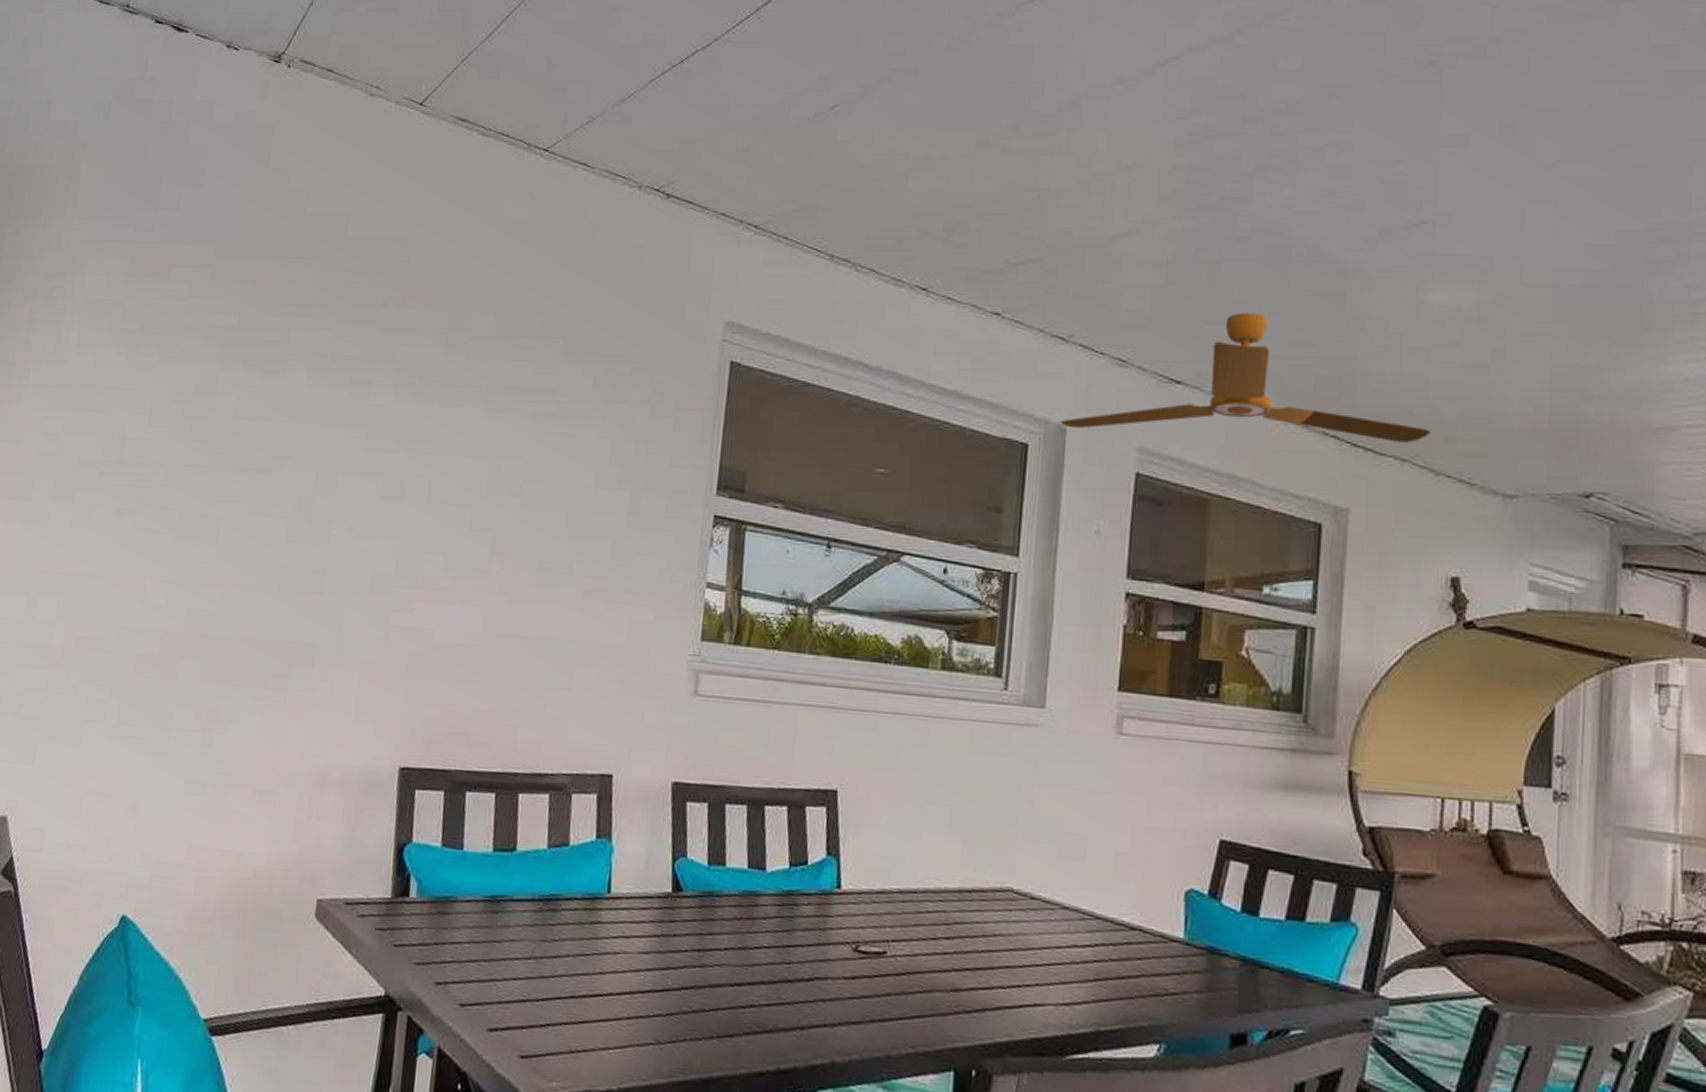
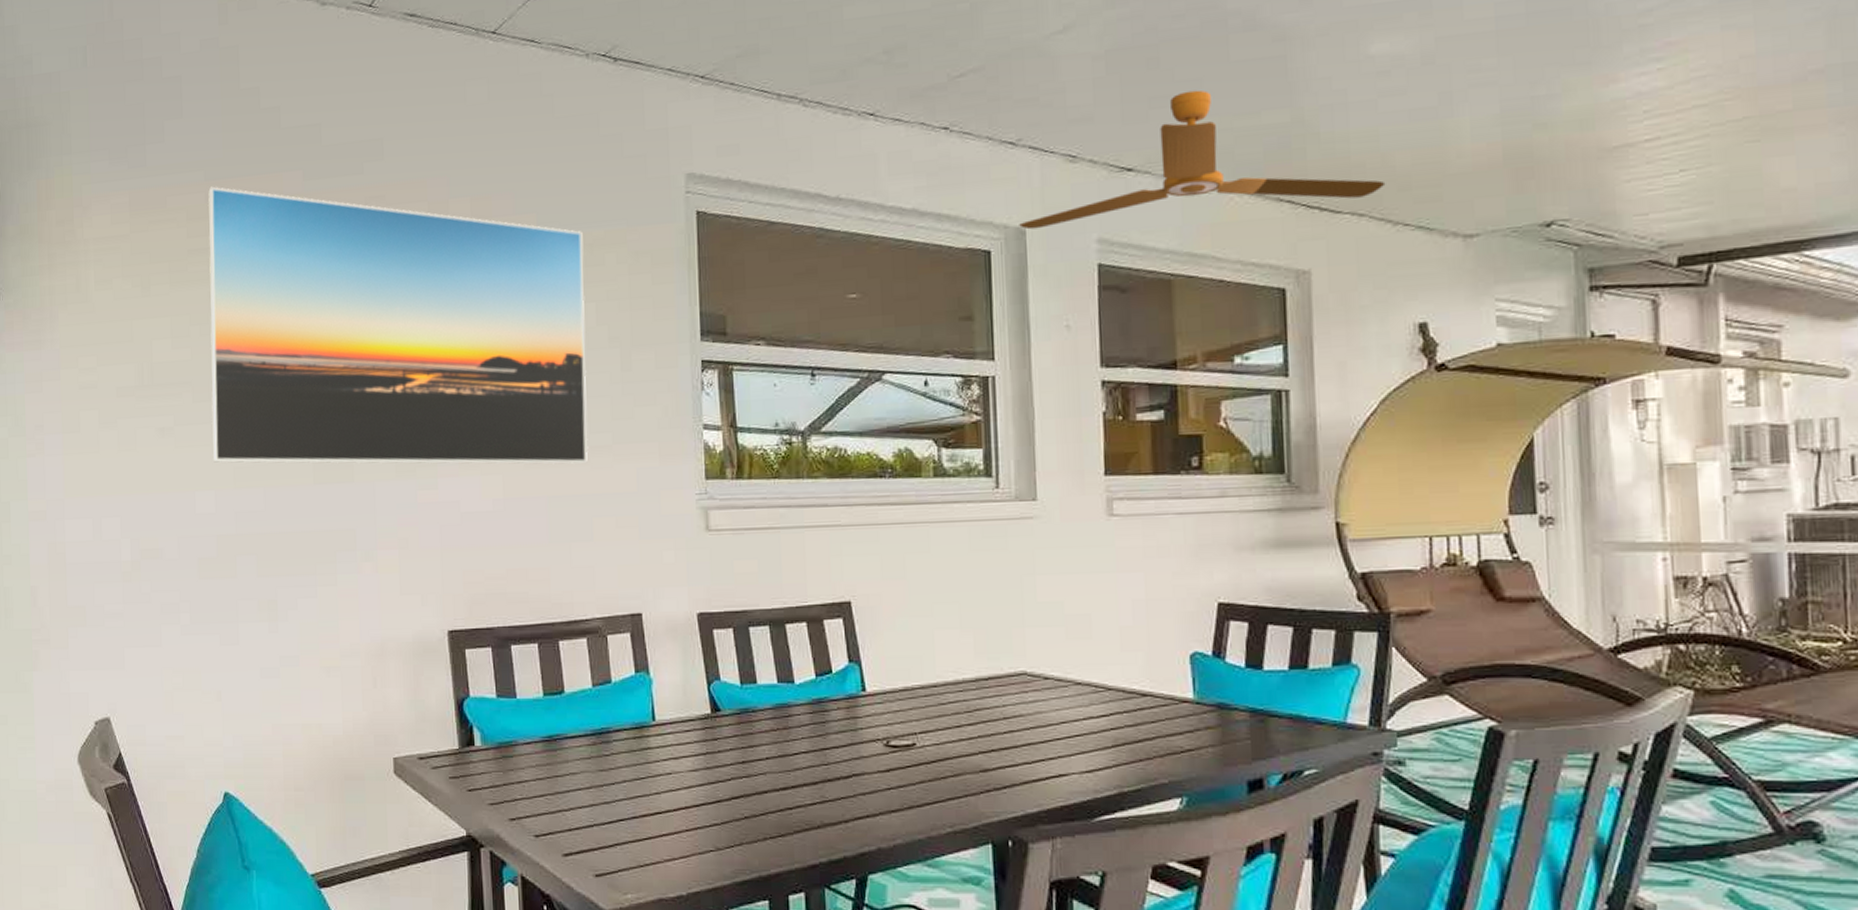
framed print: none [172,263,608,606] -> present [208,186,588,465]

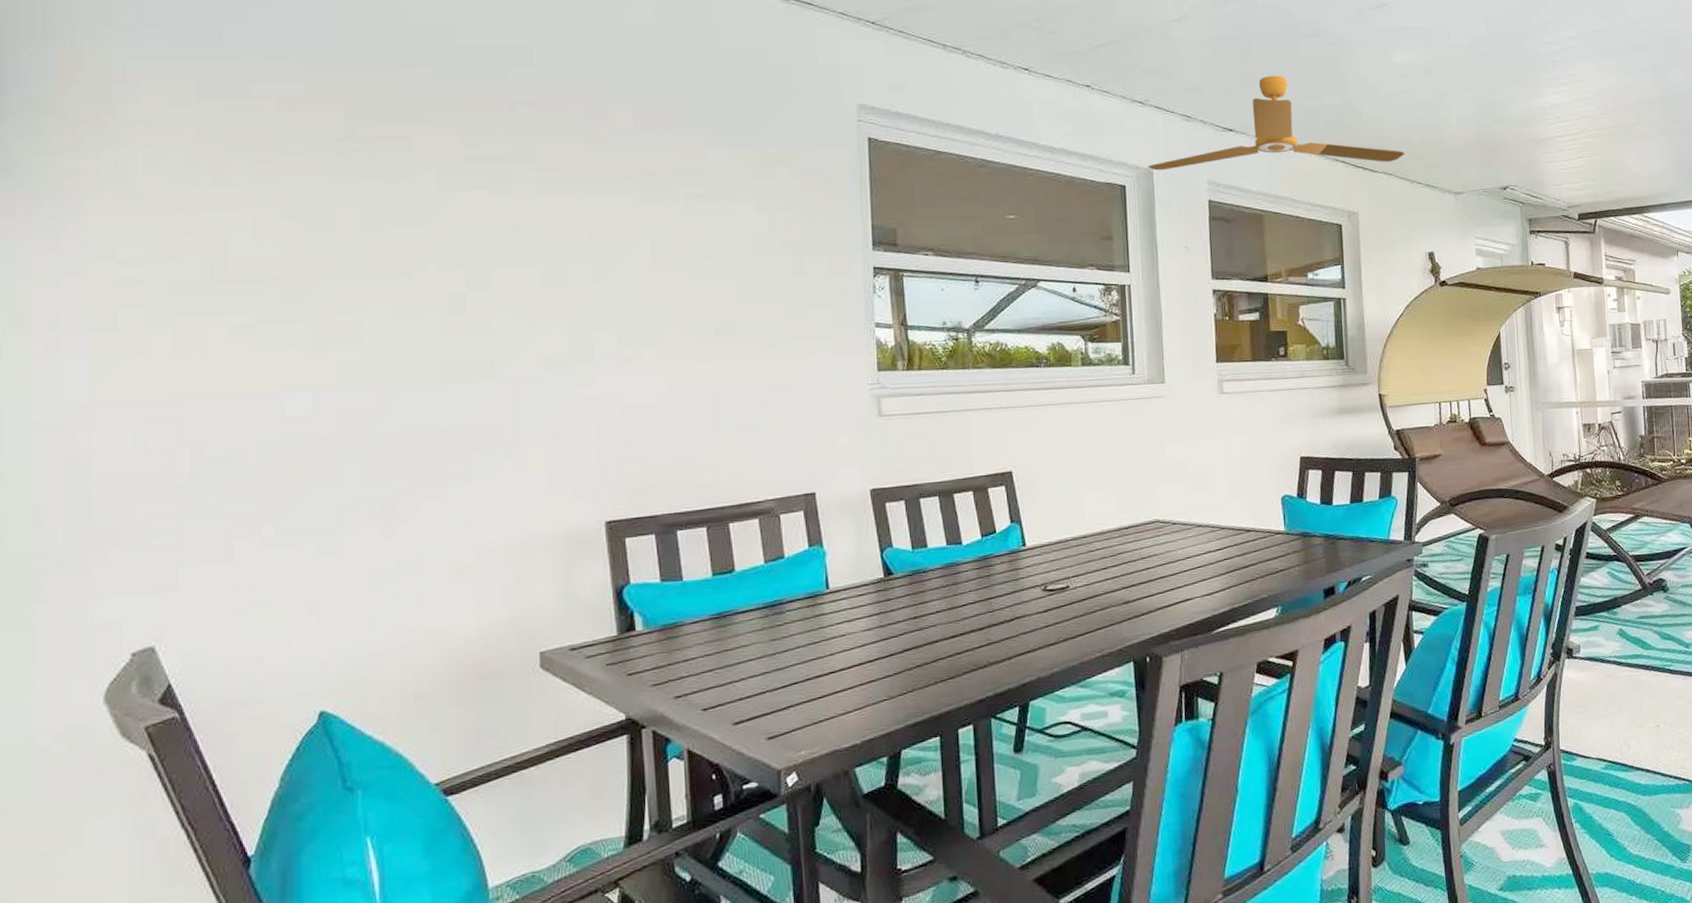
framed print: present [208,186,588,465] -> none [308,76,760,363]

